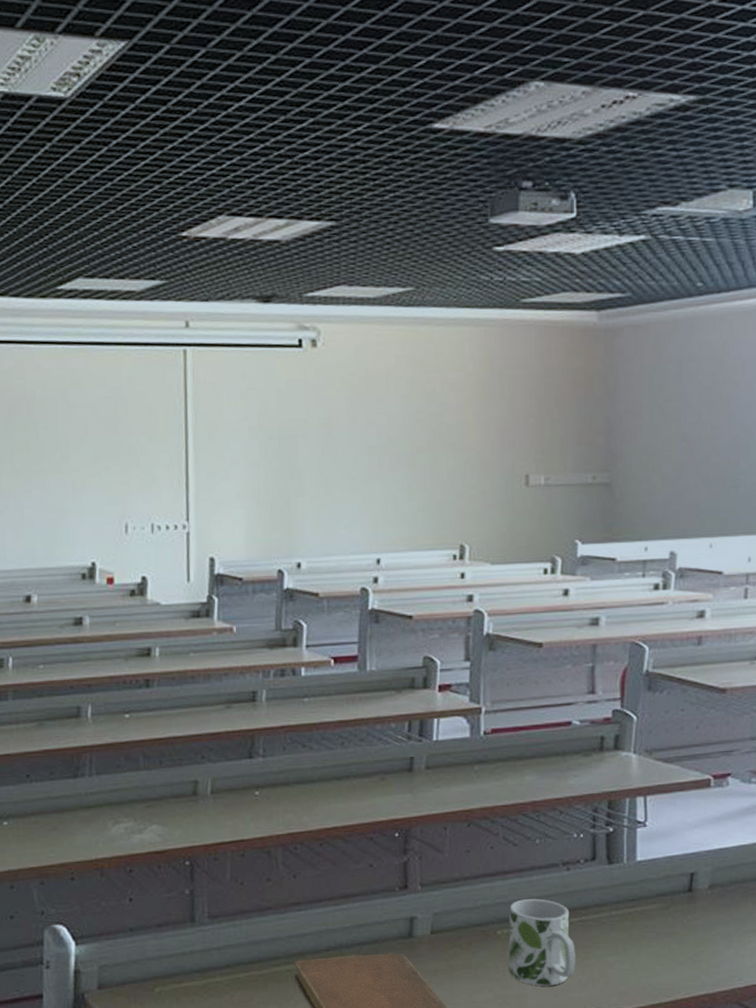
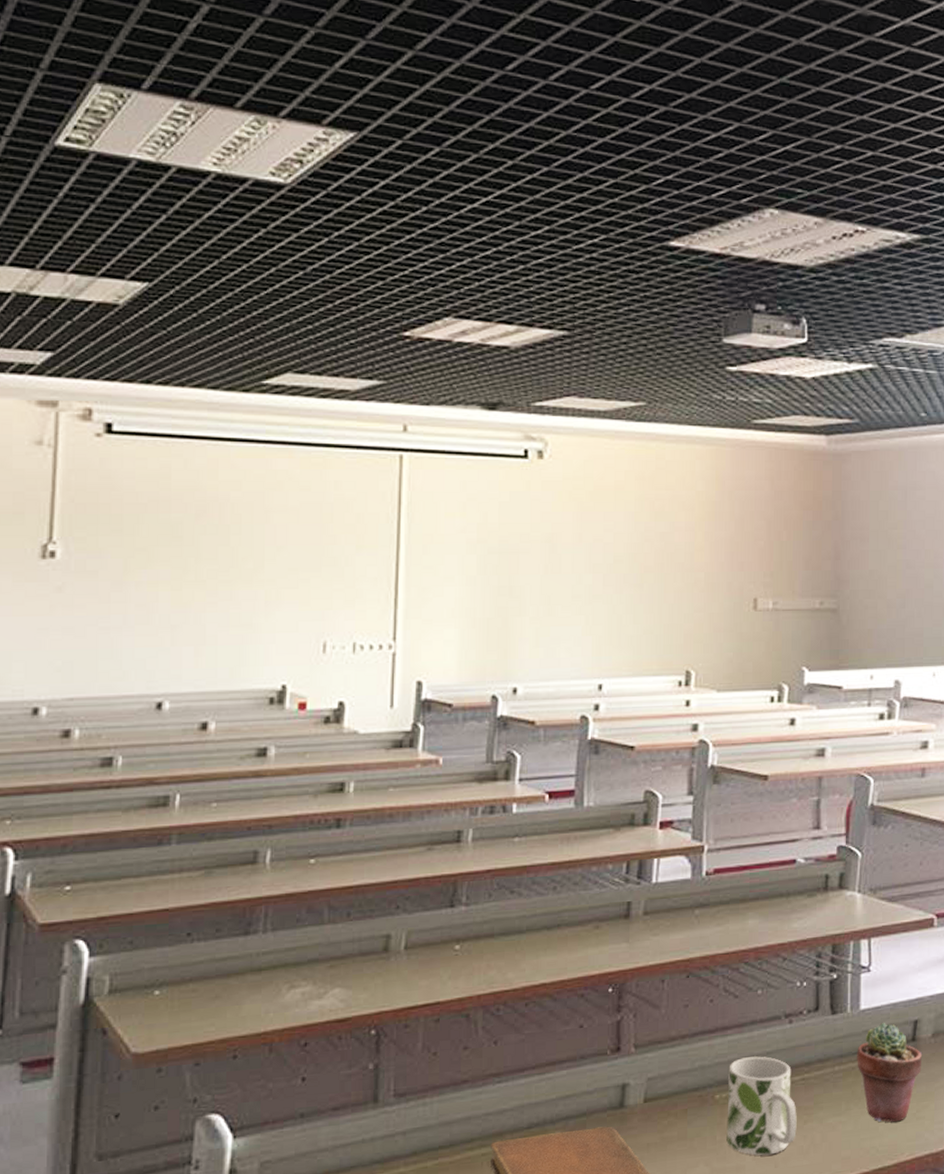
potted succulent: none [633,874,699,964] -> present [857,1023,923,1123]

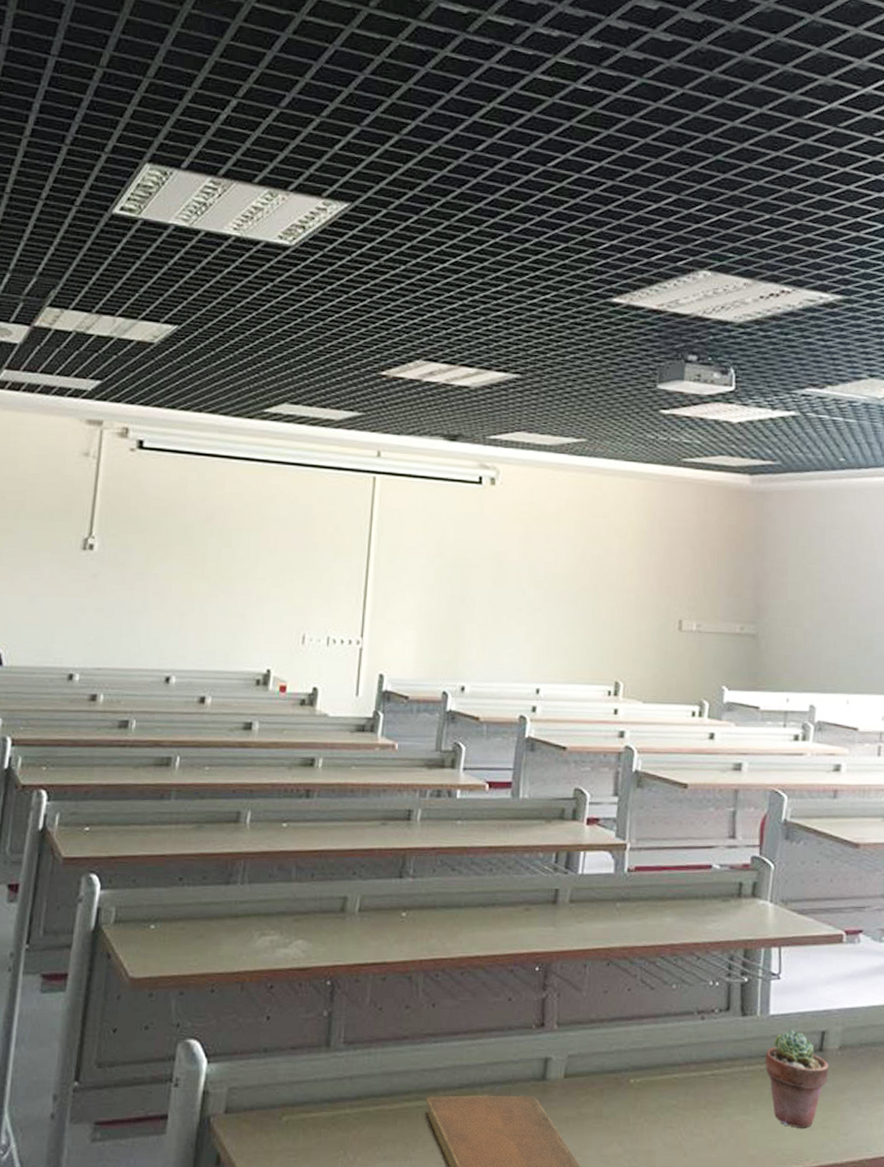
mug: present [726,1056,797,1156] -> none [639,1047,706,1144]

